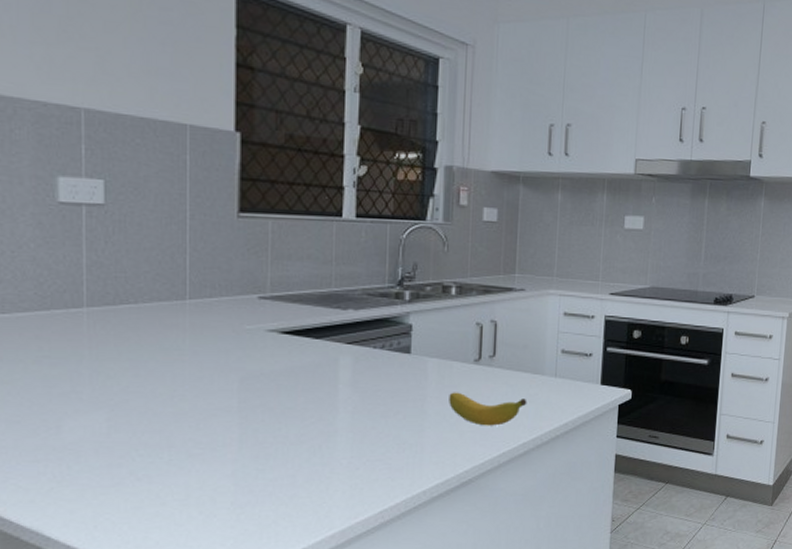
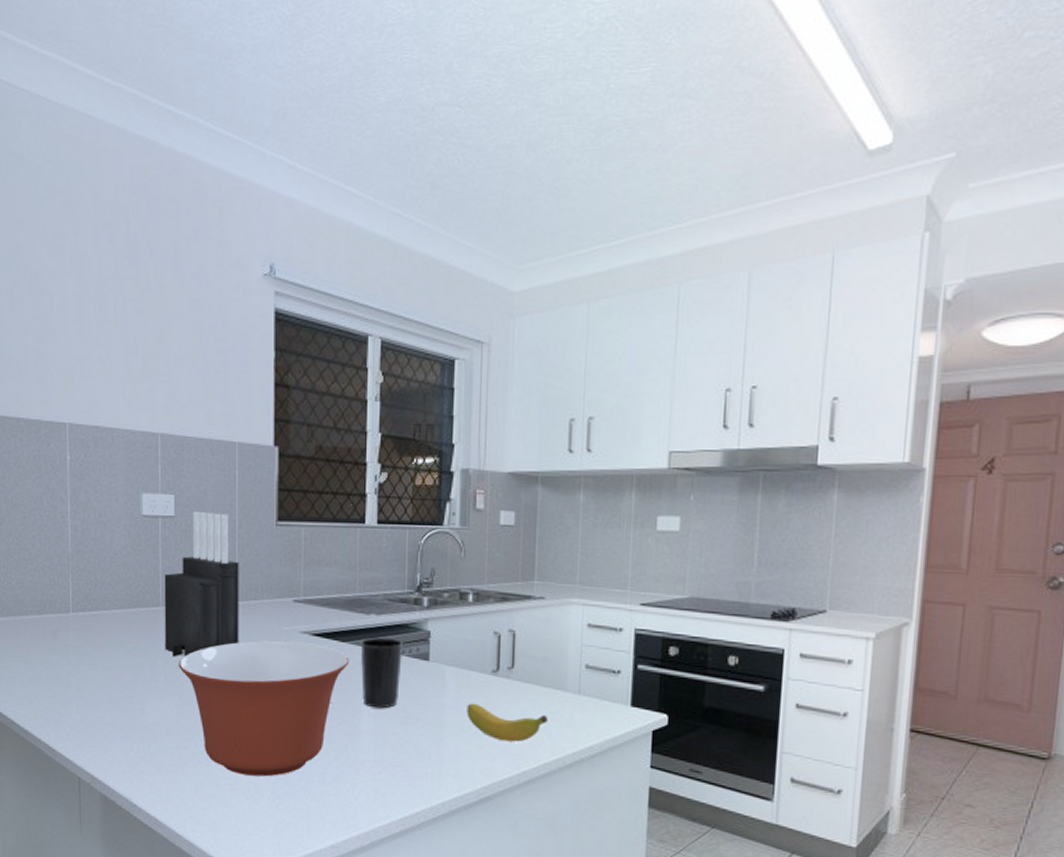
knife block: none [89,200,191,365] -> present [164,512,239,657]
mixing bowl: none [110,340,324,488] -> present [178,640,349,777]
cup: none [336,332,383,404] -> present [360,637,402,709]

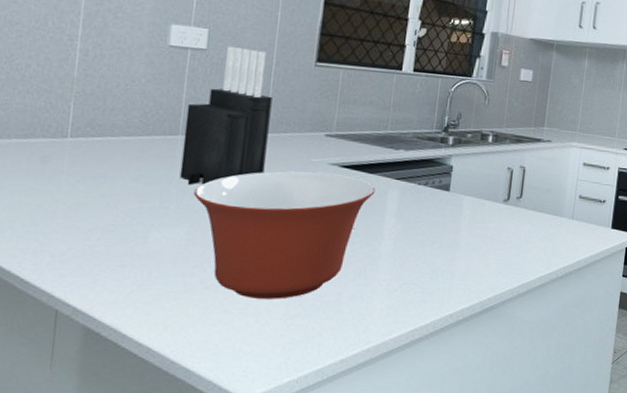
cup: present [360,637,402,709] -> none [384,170,427,233]
banana: present [467,703,549,742] -> none [478,227,547,260]

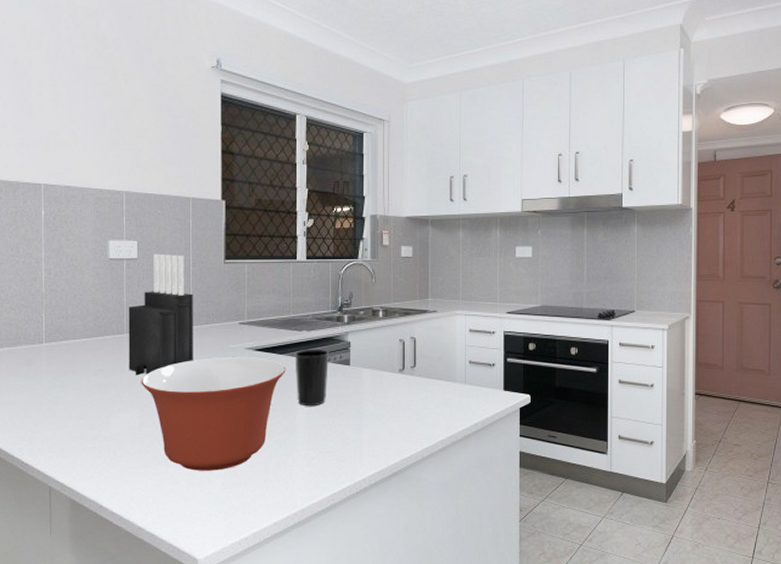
cup: none [384,170,427,233] -> present [295,349,329,406]

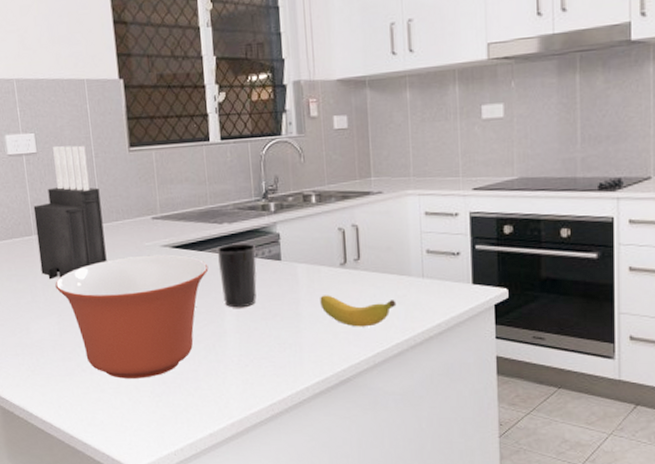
banana: none [381,396,443,425] -> present [320,295,397,327]

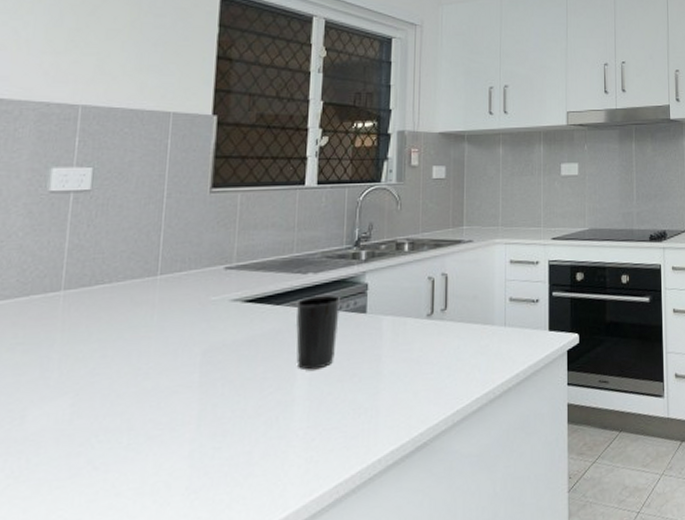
knife block: present [33,145,107,280] -> none [62,183,165,348]
mixing bowl: present [55,254,209,379] -> none [78,310,284,474]
banana: present [320,295,397,327] -> none [403,349,479,383]

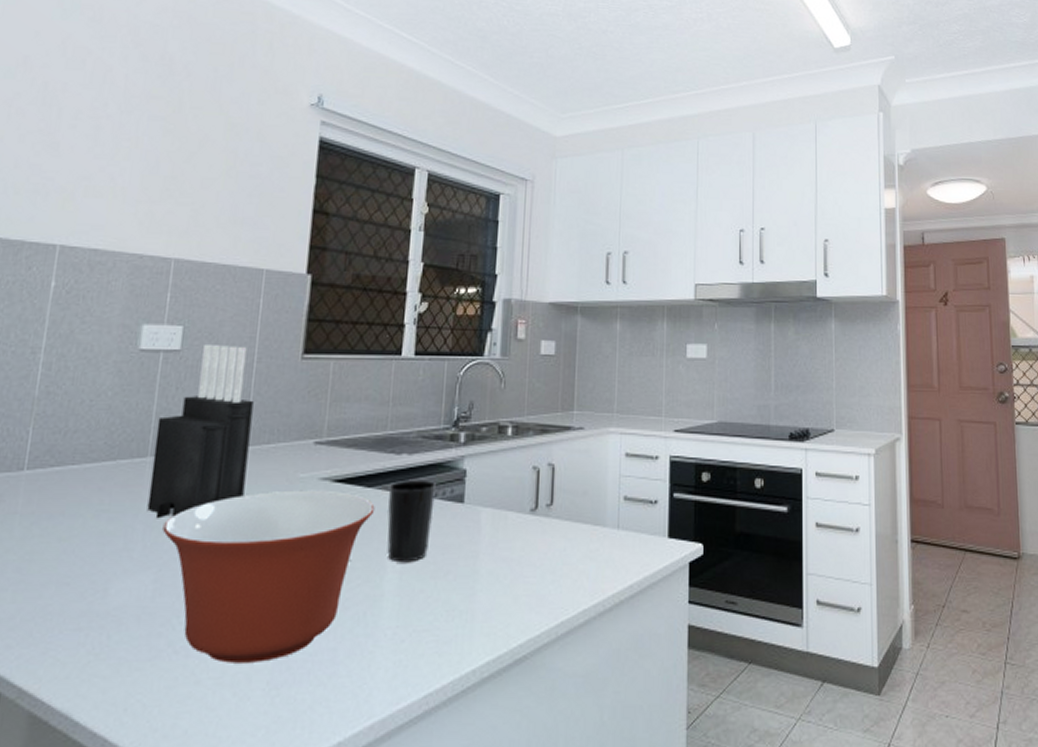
knife block: none [62,183,165,348] -> present [147,345,254,519]
mixing bowl: none [78,310,284,474] -> present [163,490,375,663]

